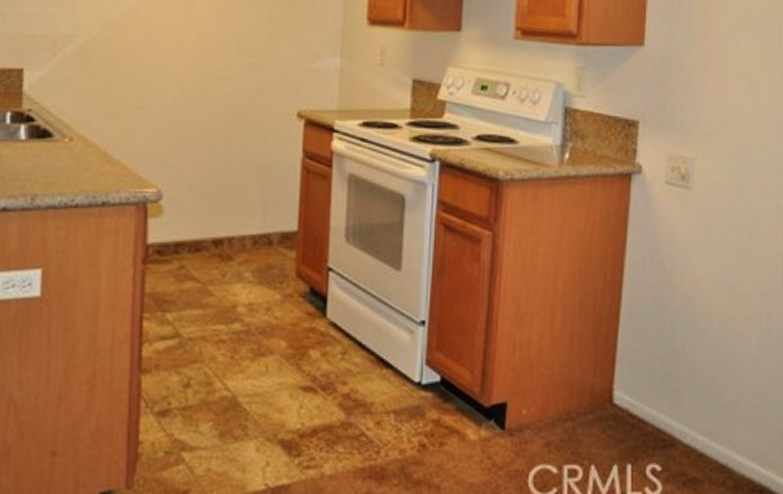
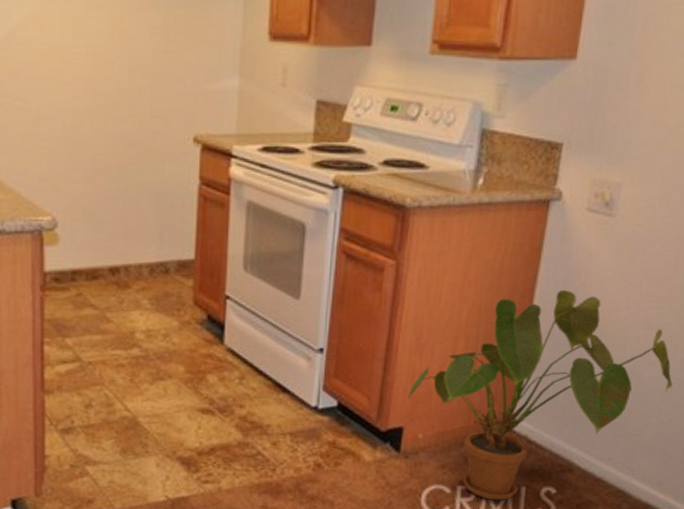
house plant: none [508,260,761,480] -> present [406,290,673,501]

